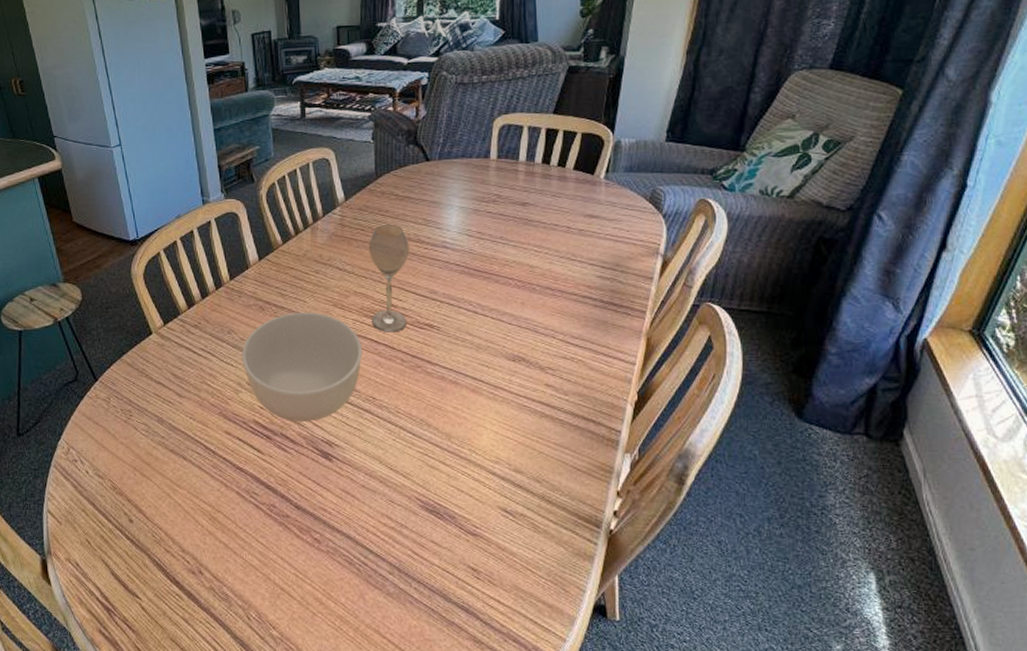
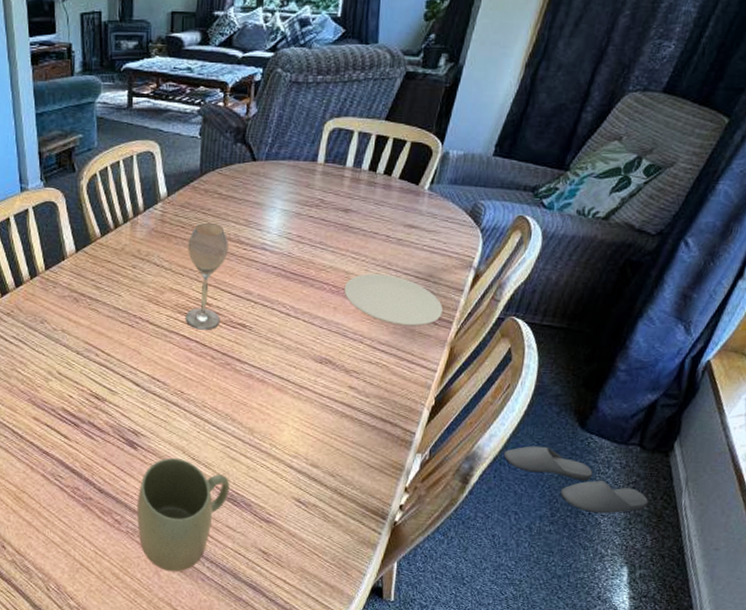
bowl: present [242,311,363,421] -> none [54,305,175,412]
mug: none [335,468,431,595] -> present [136,457,230,572]
plate: none [530,266,635,318] -> present [344,274,444,326]
slippers: none [718,440,885,513] -> present [503,446,648,514]

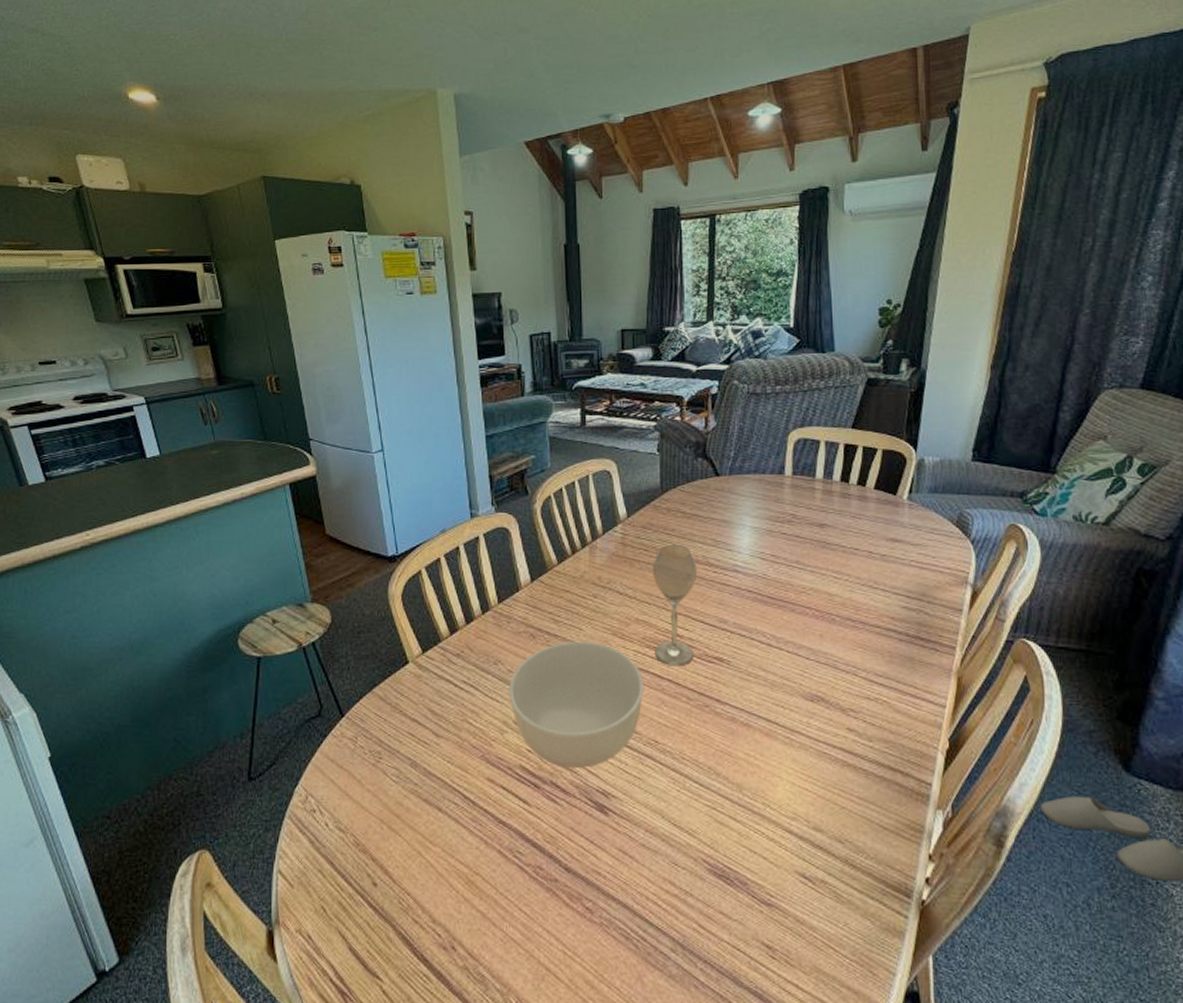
bowl: none [54,305,175,412] -> present [509,641,645,768]
mug: present [136,457,230,572] -> none [611,824,720,977]
plate: present [344,274,444,326] -> none [828,595,944,654]

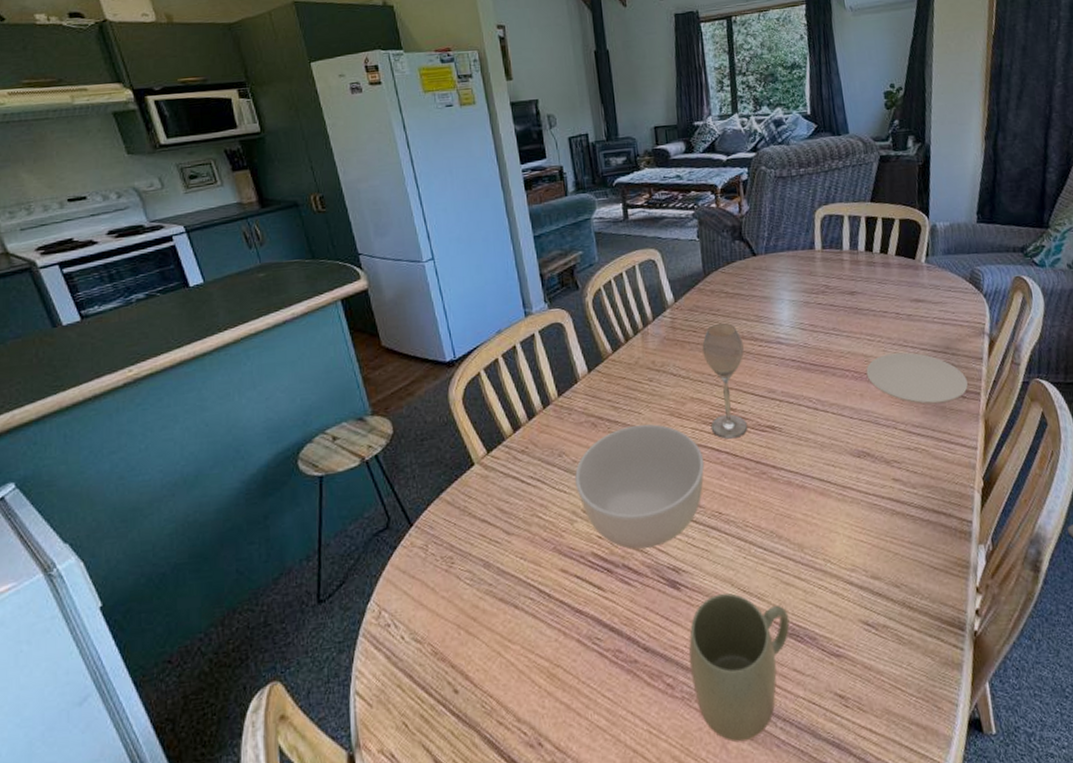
mug: none [611,824,720,977] -> present [688,593,790,743]
plate: none [828,595,944,654] -> present [866,352,969,405]

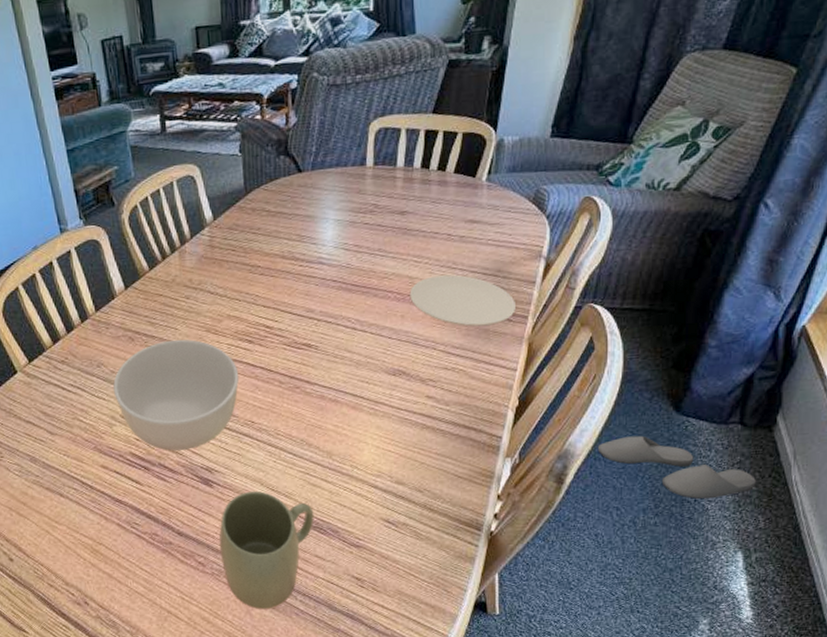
wineglass: present [702,323,748,439] -> none [241,242,285,355]

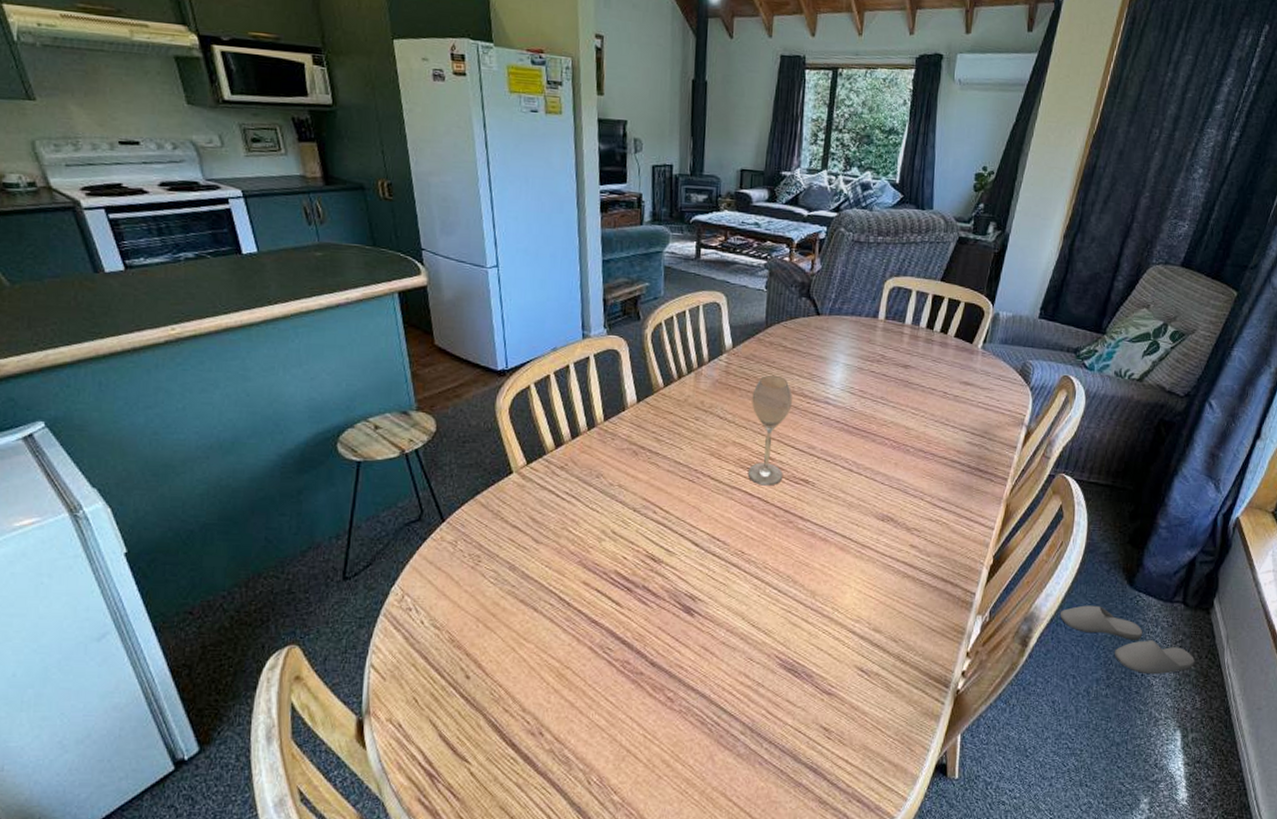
bowl: present [113,339,240,451] -> none [609,459,736,574]
mug: present [218,490,314,610] -> none [691,624,791,756]
wineglass: none [241,242,285,355] -> present [747,375,793,486]
plate: present [409,274,517,327] -> none [904,429,999,483]

